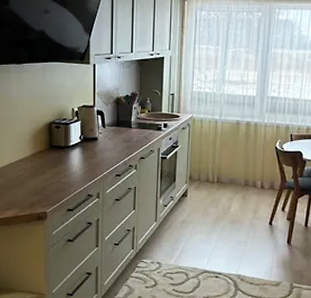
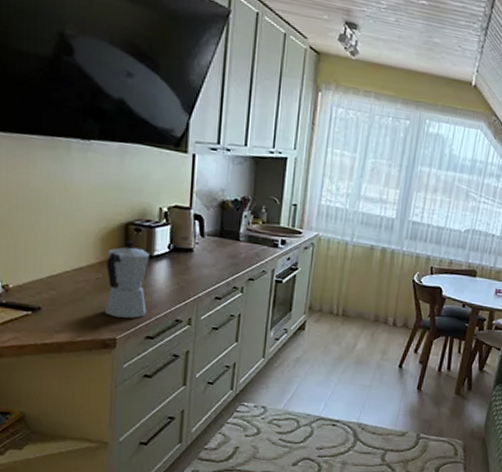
moka pot: none [37,135,67,196] -> present [105,240,150,319]

